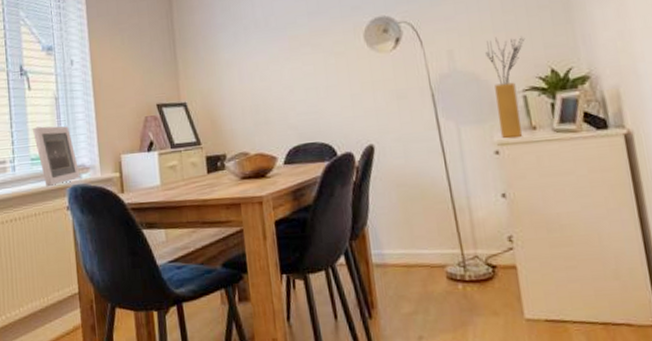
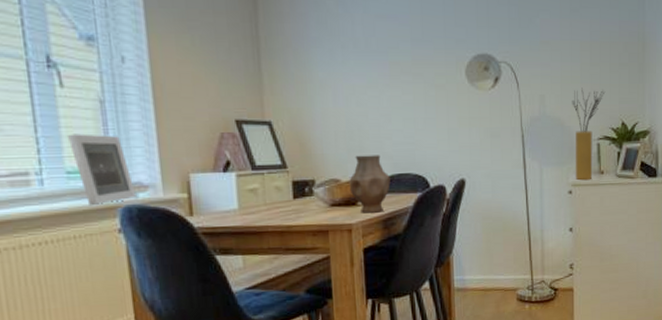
vase: none [257,126,297,185] -> present [349,155,390,213]

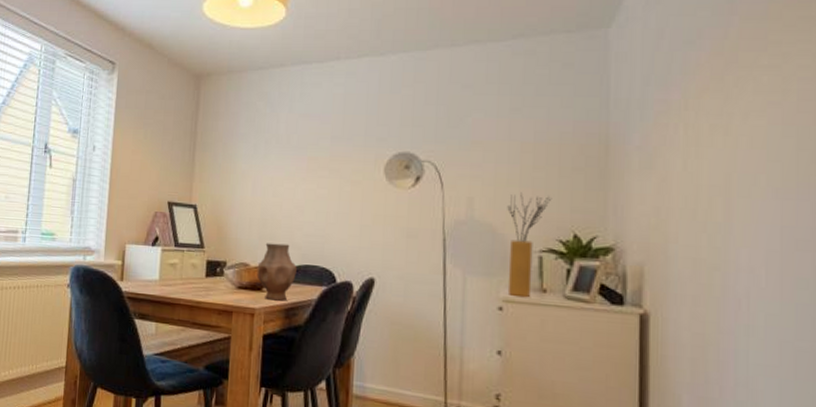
picture frame: present [68,134,136,206] -> none [47,204,85,263]

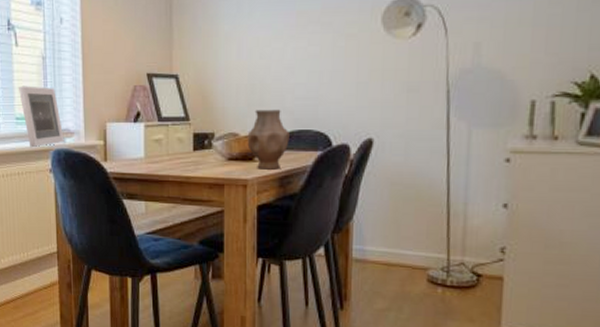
picture frame: none [47,204,85,263] -> present [19,86,64,148]
vase: present [507,192,552,298] -> none [516,32,569,147]

